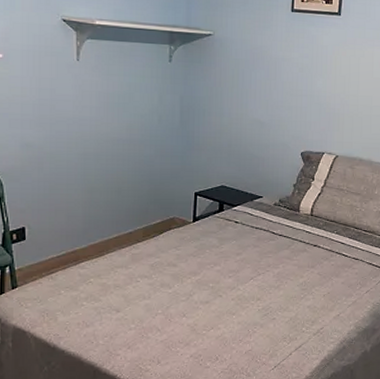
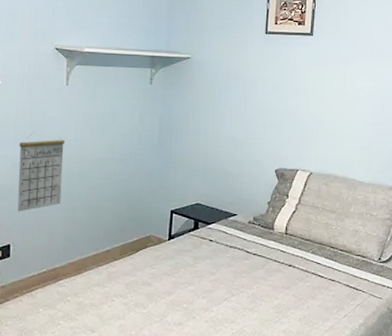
calendar: none [28,110,80,194] -> present [17,132,66,212]

